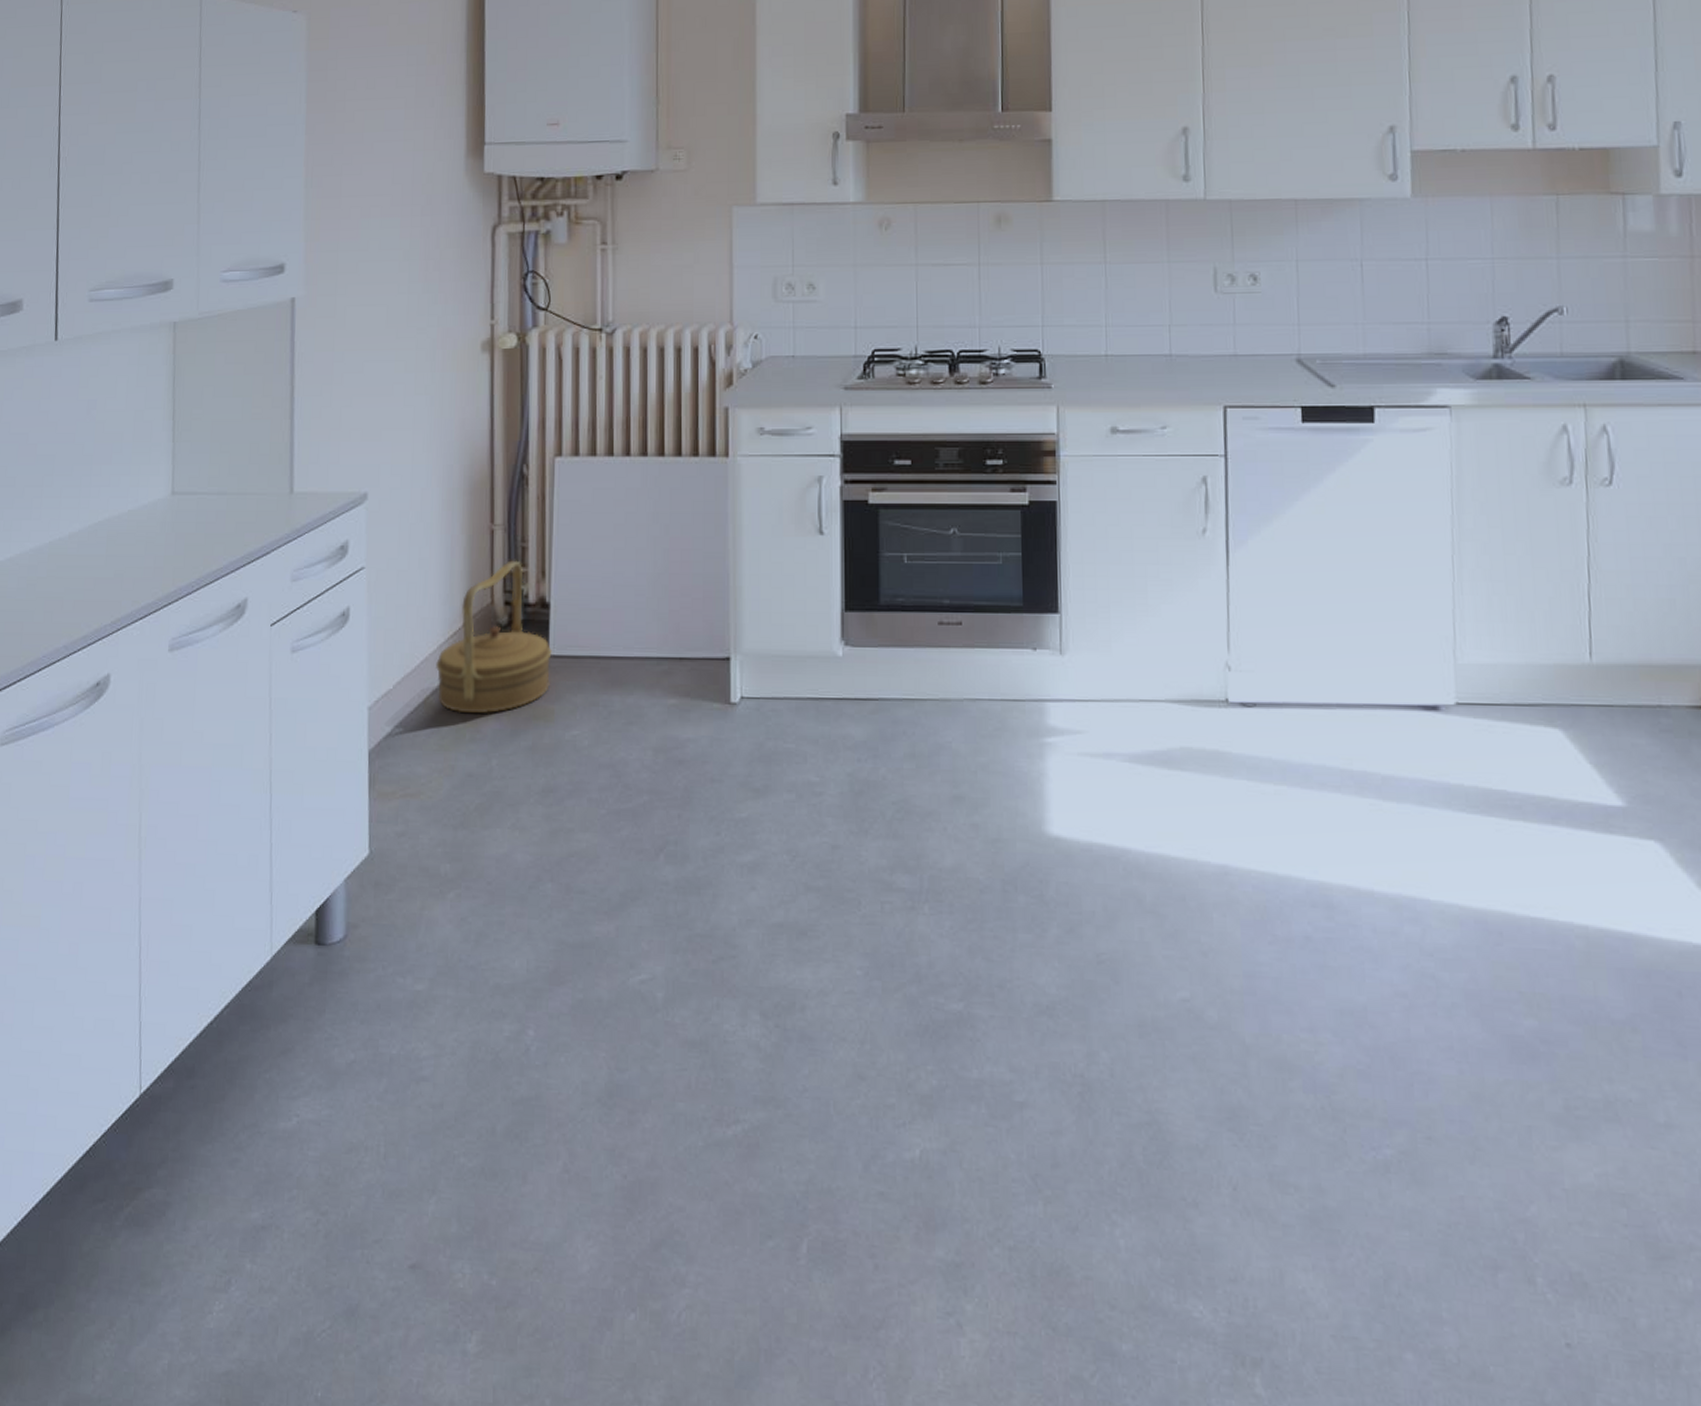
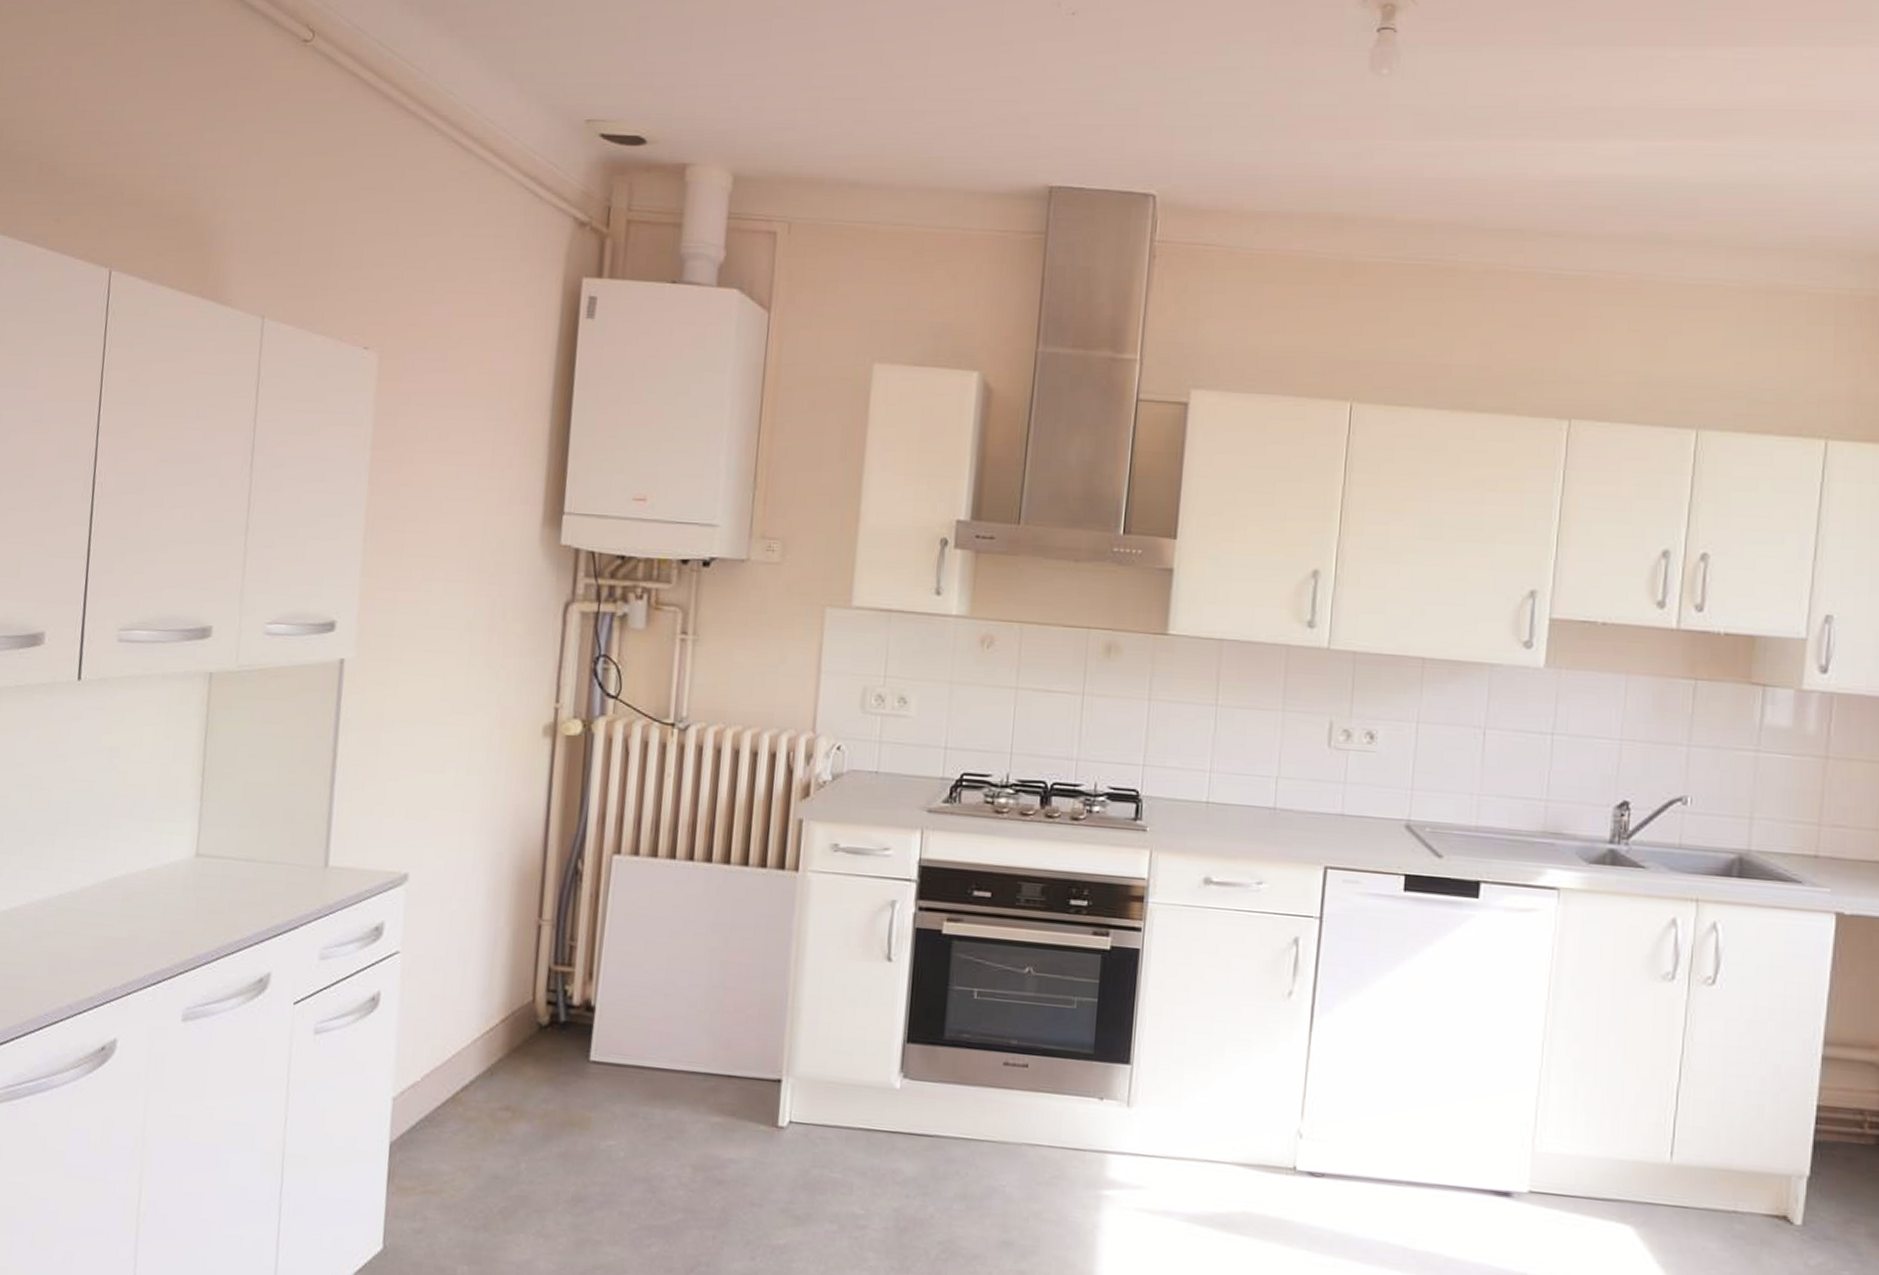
basket: present [436,560,552,714] -> none [468,958,594,1115]

